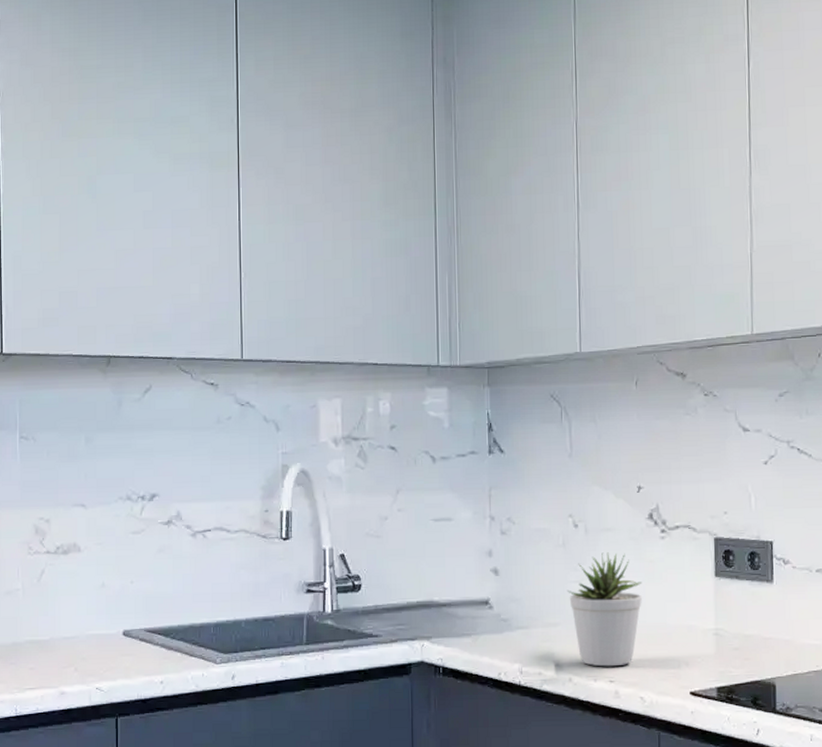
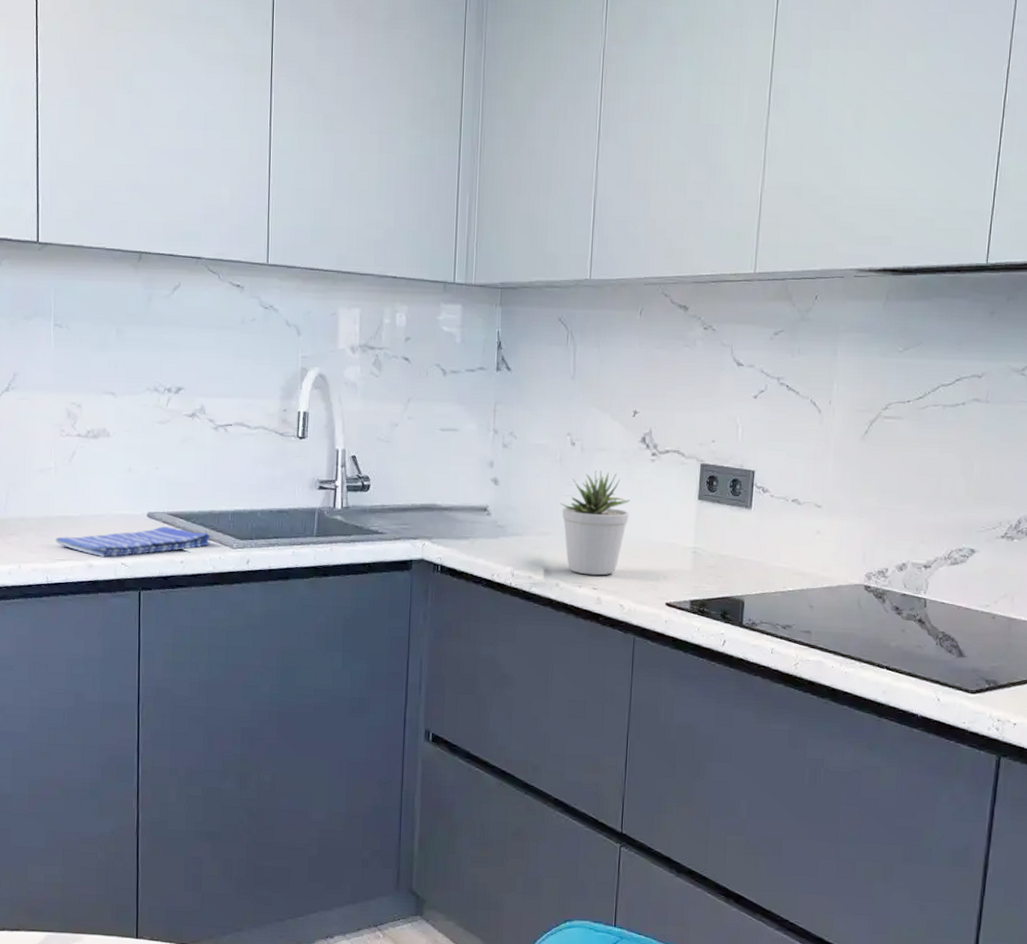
dish towel: none [24,645,192,683] -> present [55,527,211,558]

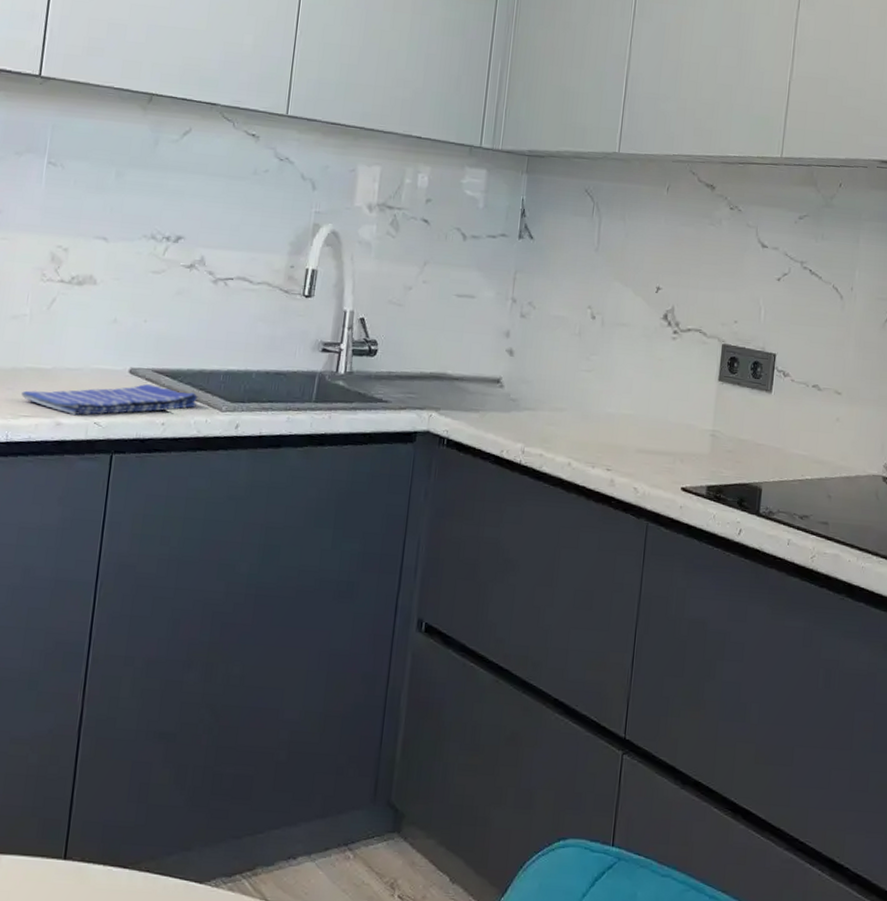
potted plant: present [561,470,631,576] -> none [578,346,650,456]

